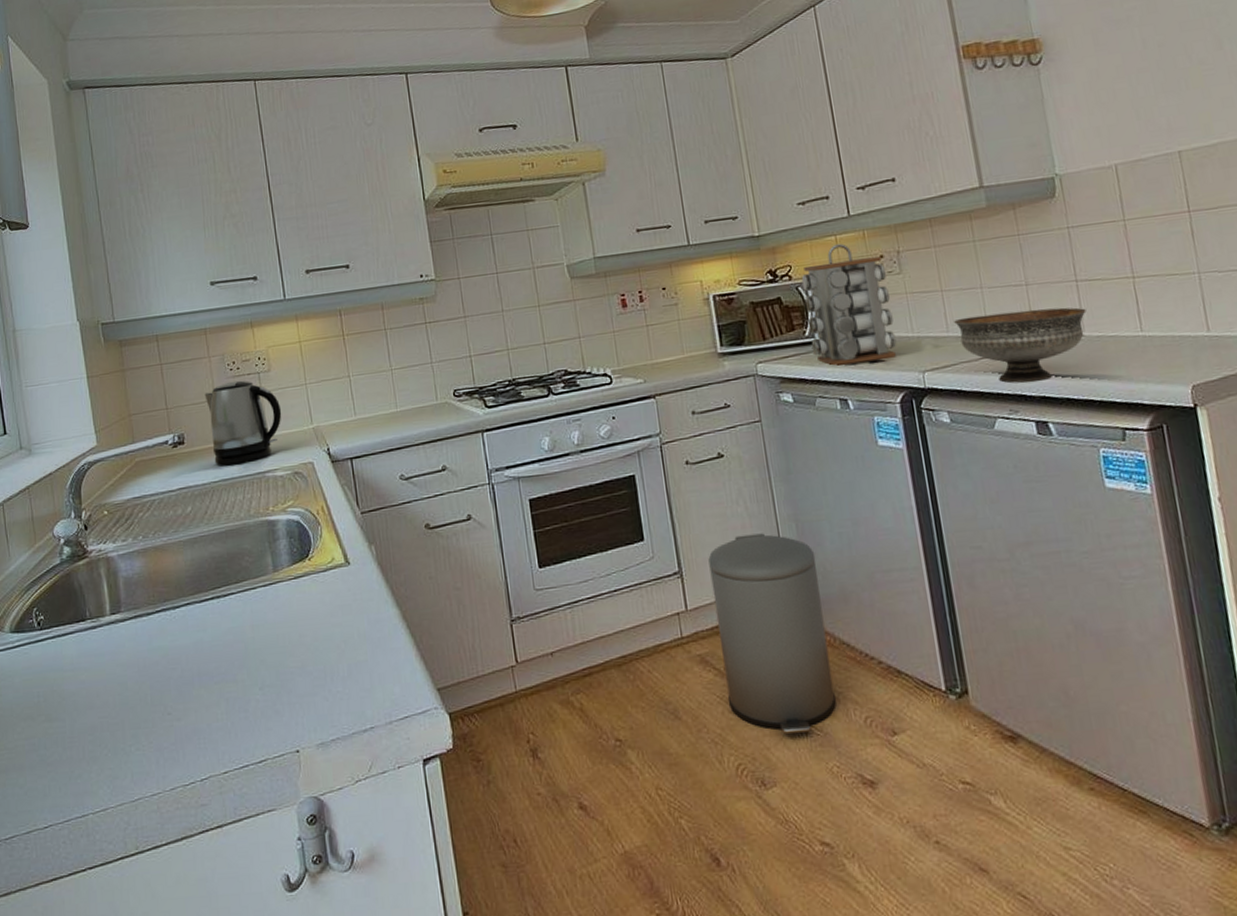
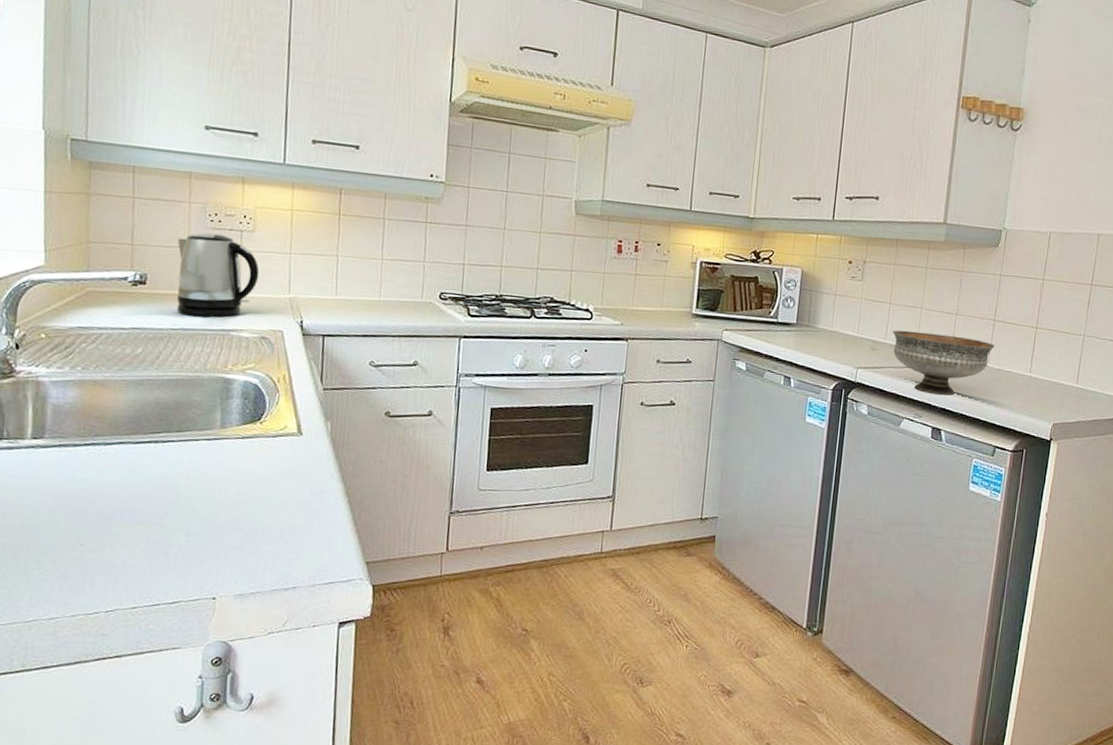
pedal bin: present [708,533,836,735] -> none [628,474,731,646]
spice rack: present [801,243,897,366] -> none [772,242,851,352]

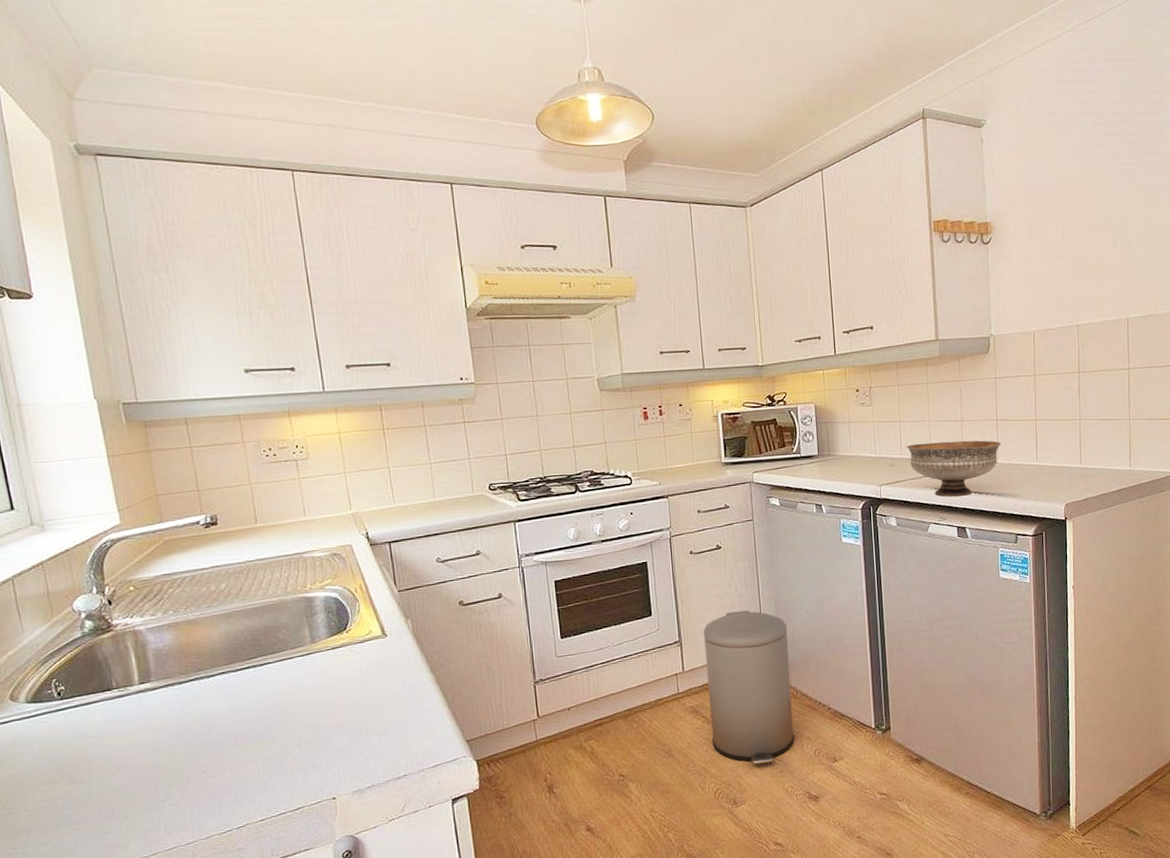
kettle: present [176,232,260,317] -> none [239,466,321,546]
pedal bin: none [628,474,731,646] -> present [703,610,794,765]

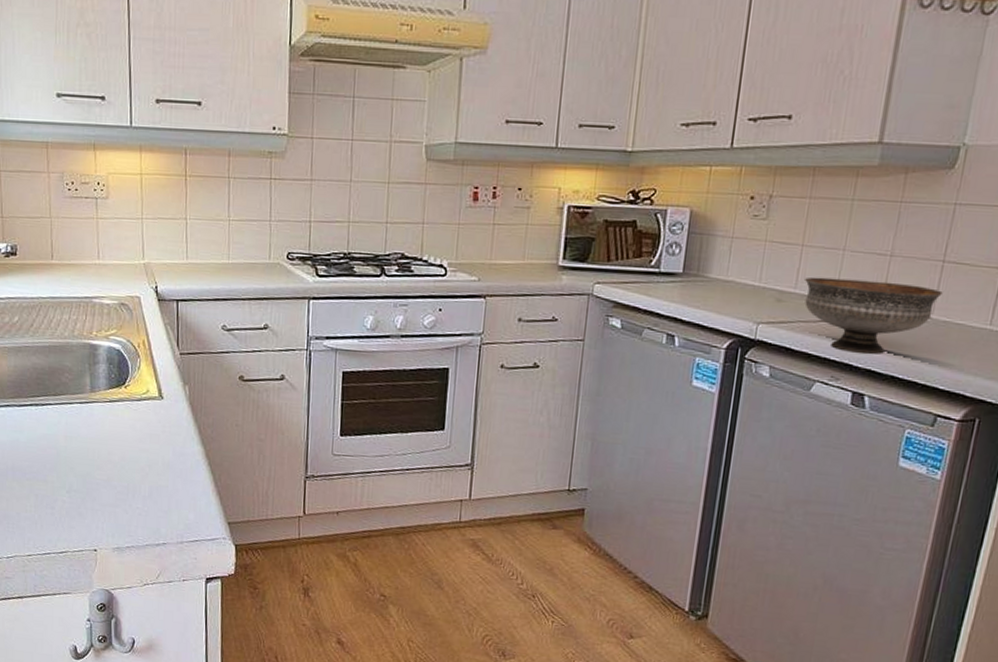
pedal bin: present [703,610,794,765] -> none [489,442,603,621]

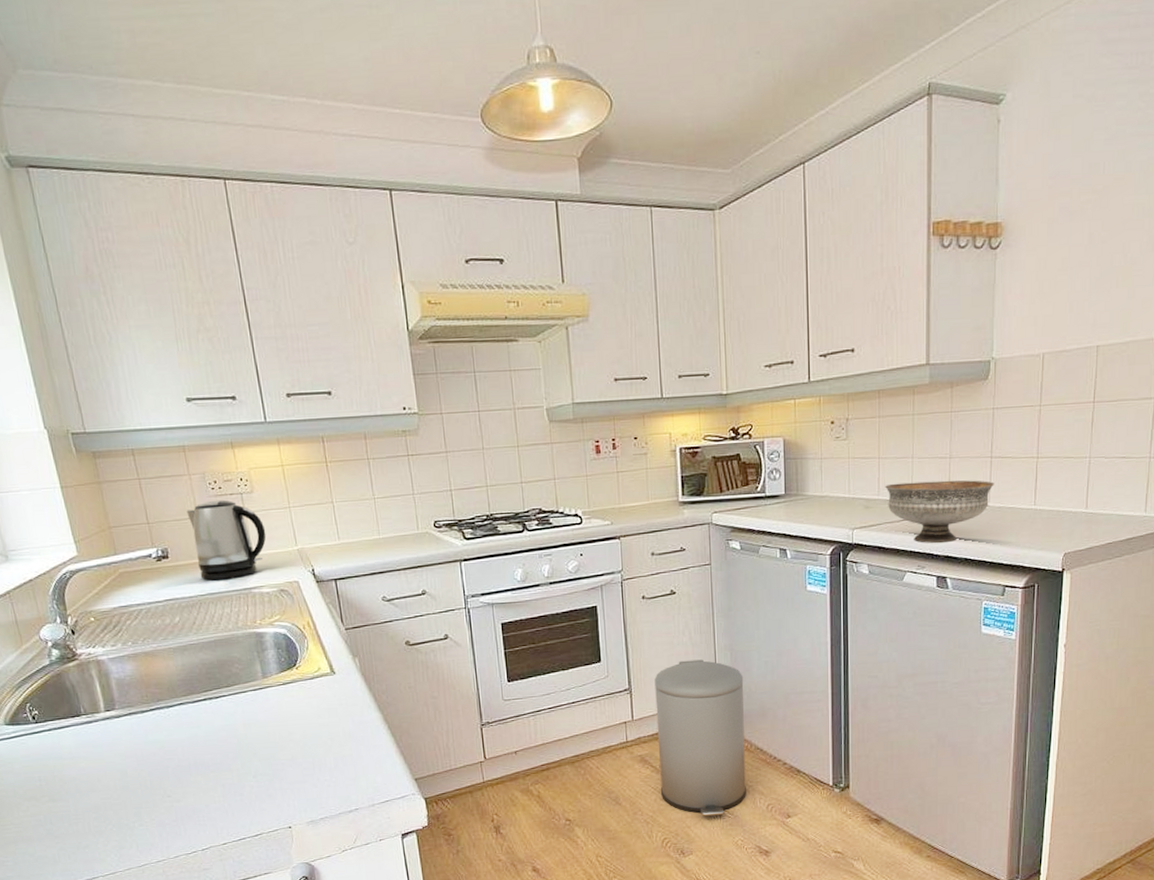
kettle: none [40,201,115,285] -> present [186,499,267,580]
pedal bin: none [489,442,603,621] -> present [654,659,746,817]

